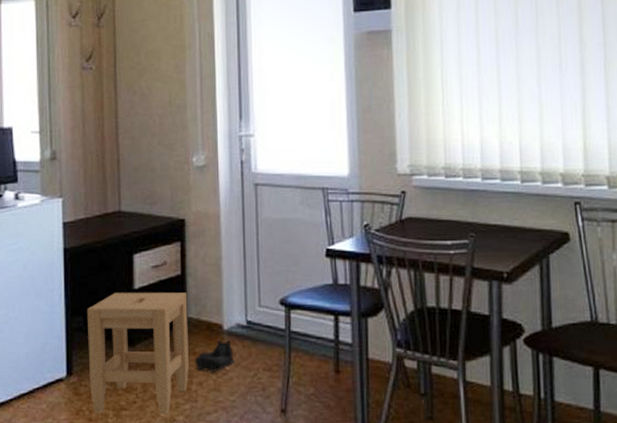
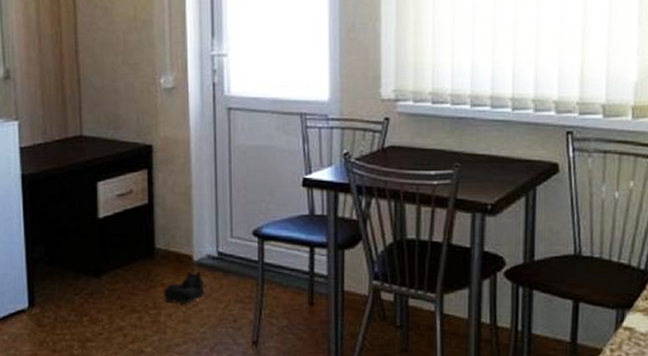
stool: present [87,292,189,414] -> none [48,221,157,346]

